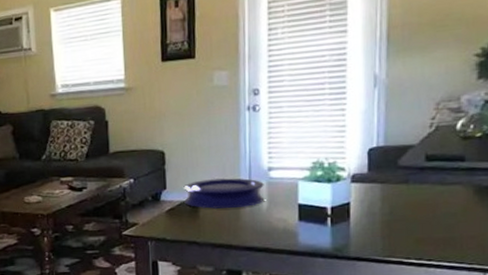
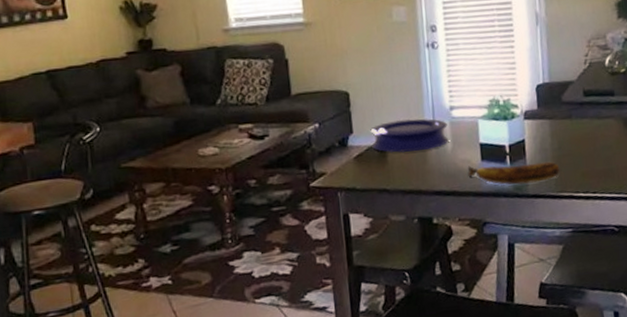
banana: none [283,225,390,246] -> present [467,161,560,185]

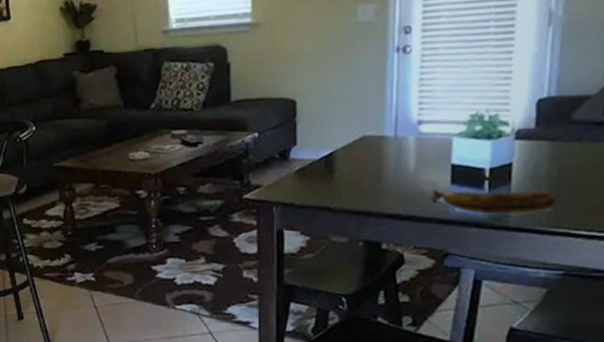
plate: present [370,118,449,153] -> none [317,132,412,169]

